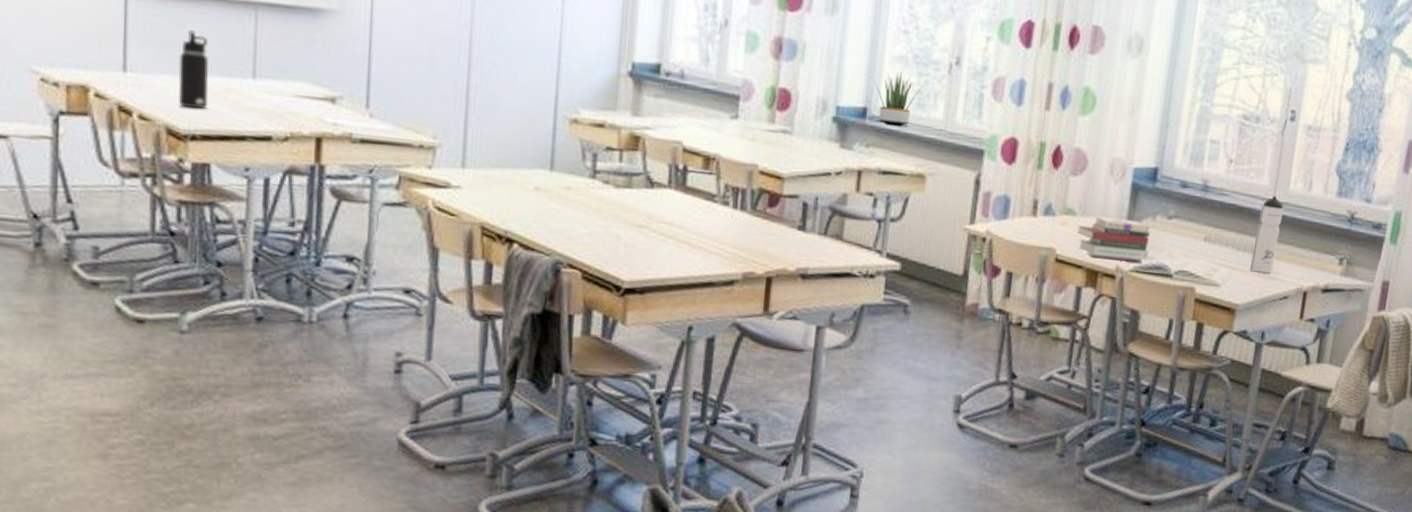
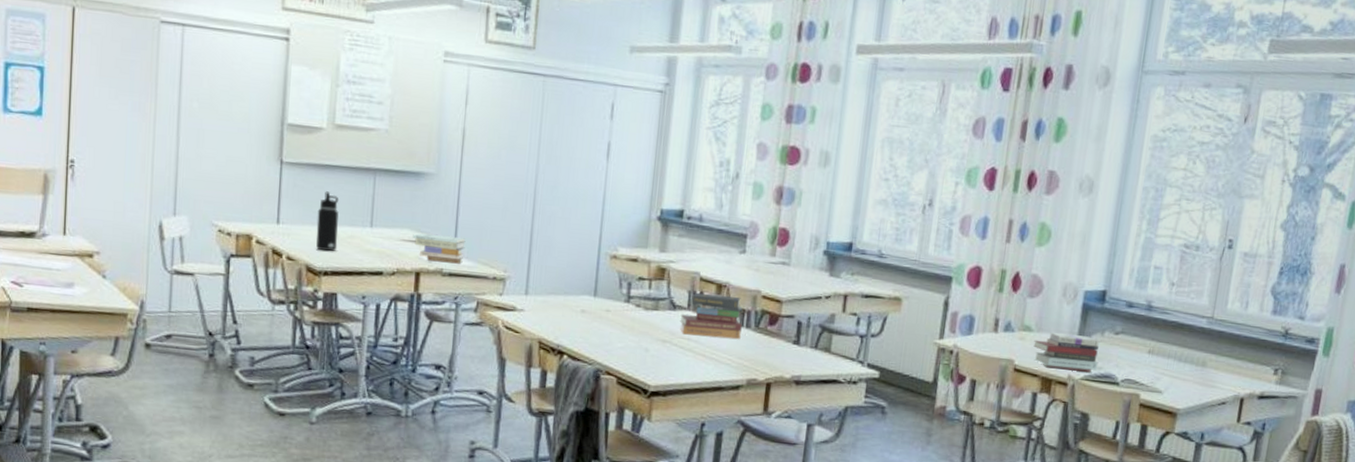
books: none [310,87,382,128] -> present [413,233,466,264]
books: none [659,166,736,225] -> present [680,292,743,340]
potted plant: present [873,71,924,128] -> none [858,212,901,259]
water bottle: present [1249,196,1284,274] -> none [1190,314,1222,382]

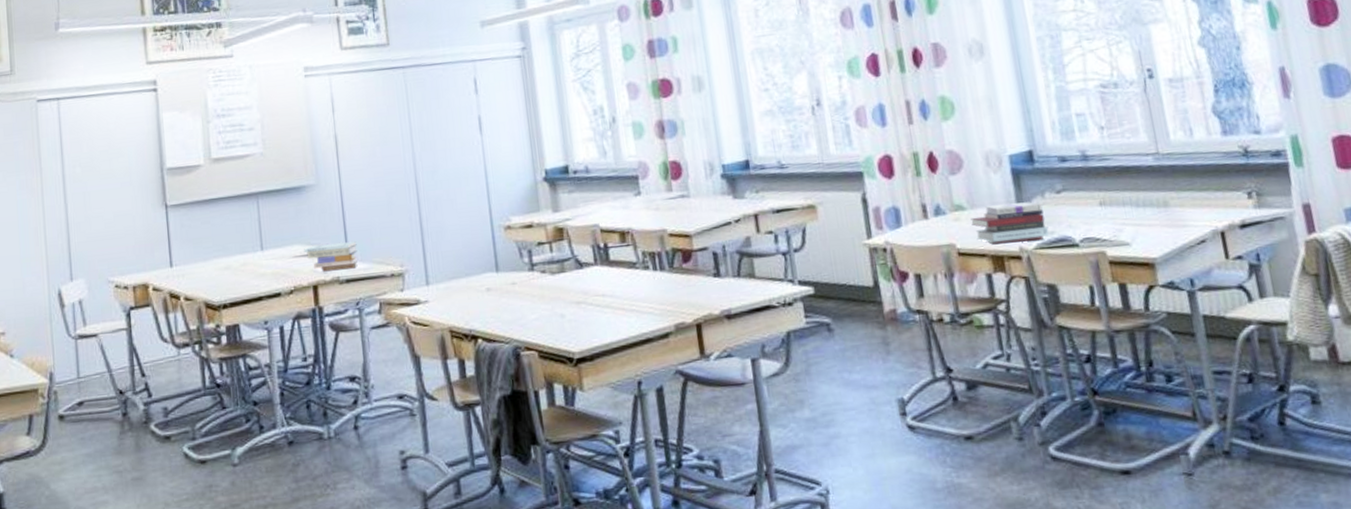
water bottle: present [316,191,339,251] -> none [207,224,233,284]
books: present [680,292,743,340] -> none [589,240,657,292]

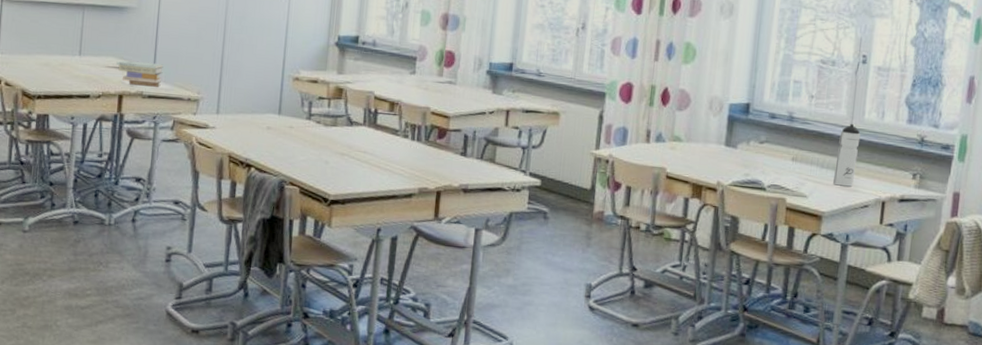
books: present [970,201,1050,245] -> none [684,142,746,179]
water bottle: none [1147,149,1180,224] -> present [832,124,861,187]

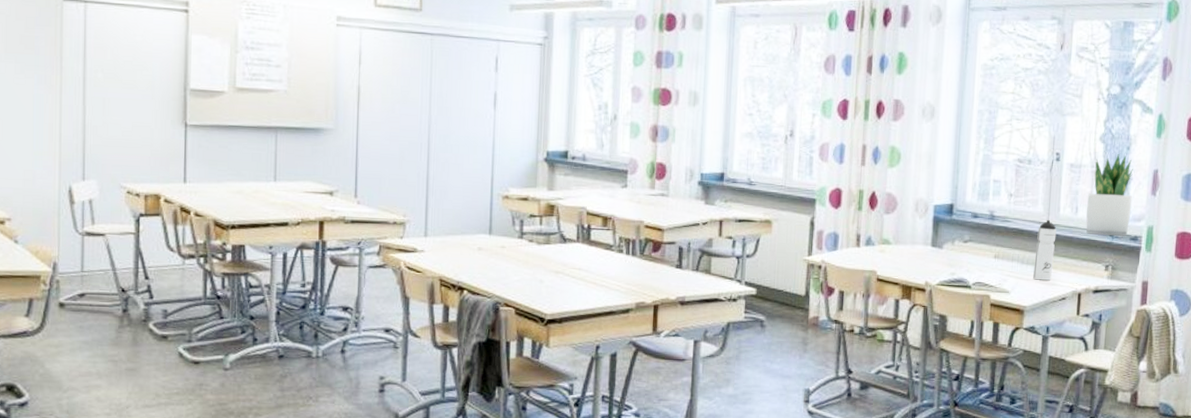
books: present [116,60,164,87] -> none [315,184,366,211]
planter: none [892,59,947,145] -> present [1086,154,1133,237]

